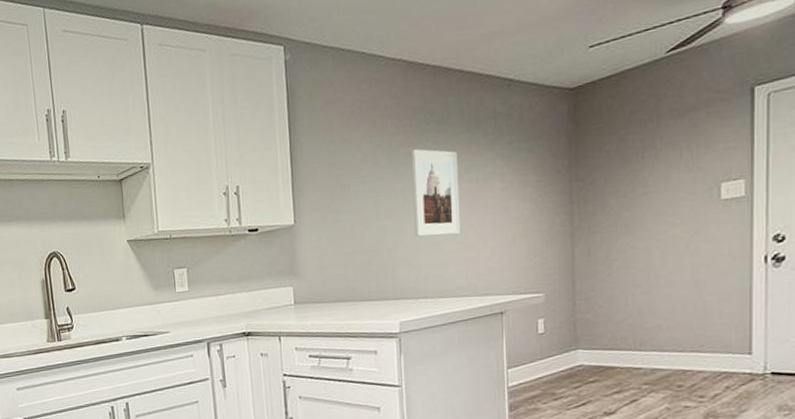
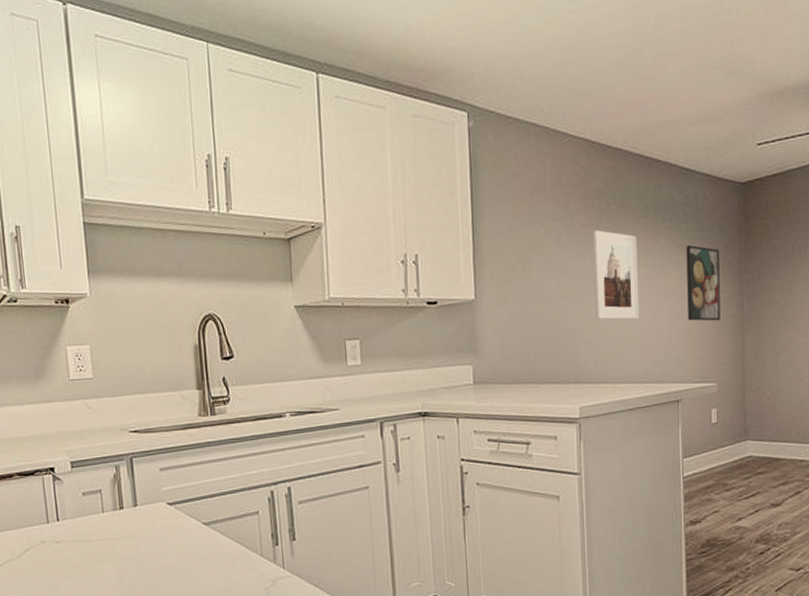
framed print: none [510,156,548,233] -> present [686,245,721,321]

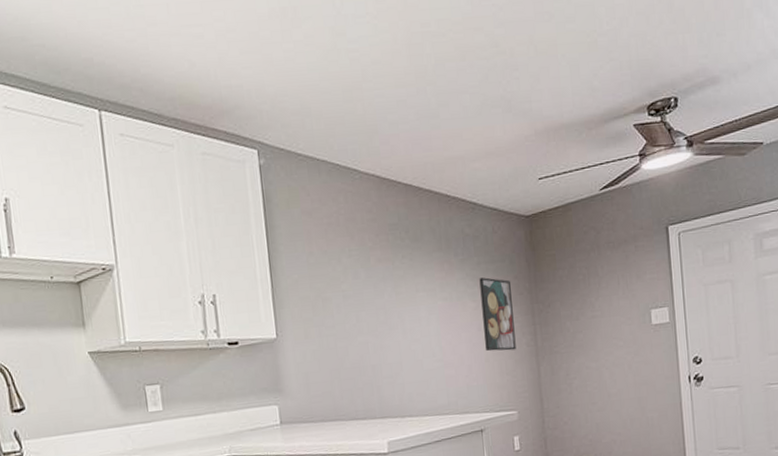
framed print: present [592,230,640,320] -> none [388,265,440,354]

